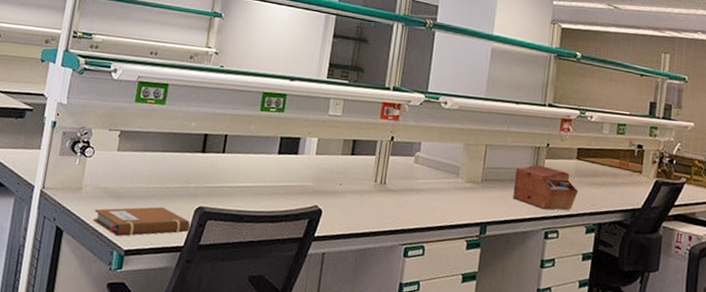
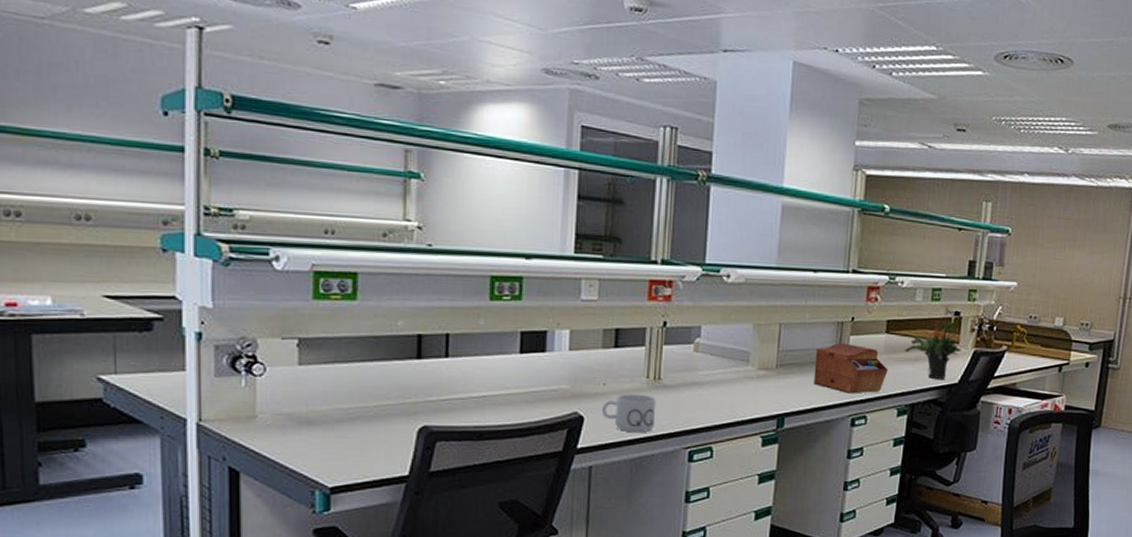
notebook: present [93,206,191,237] -> none [279,430,414,472]
mug: none [336,193,381,228] -> present [601,394,656,432]
potted plant: none [593,152,644,204] -> present [905,321,961,379]

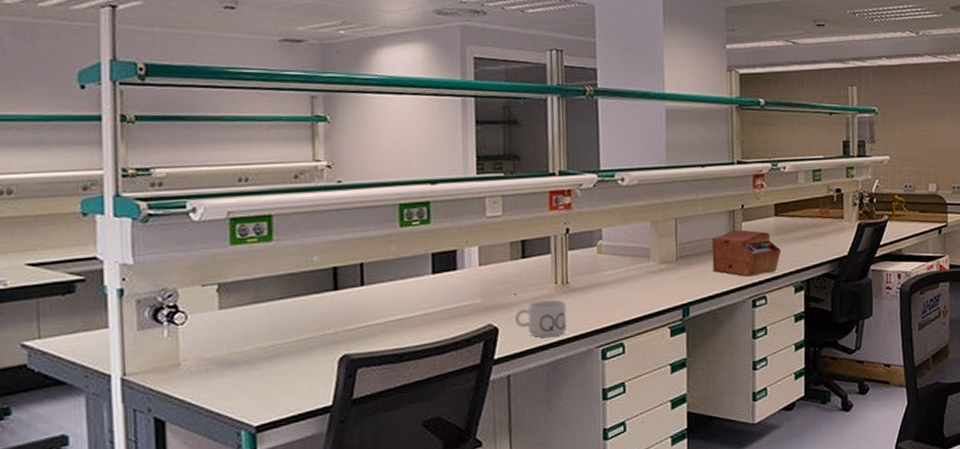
potted plant: present [905,321,961,379] -> none [794,197,846,254]

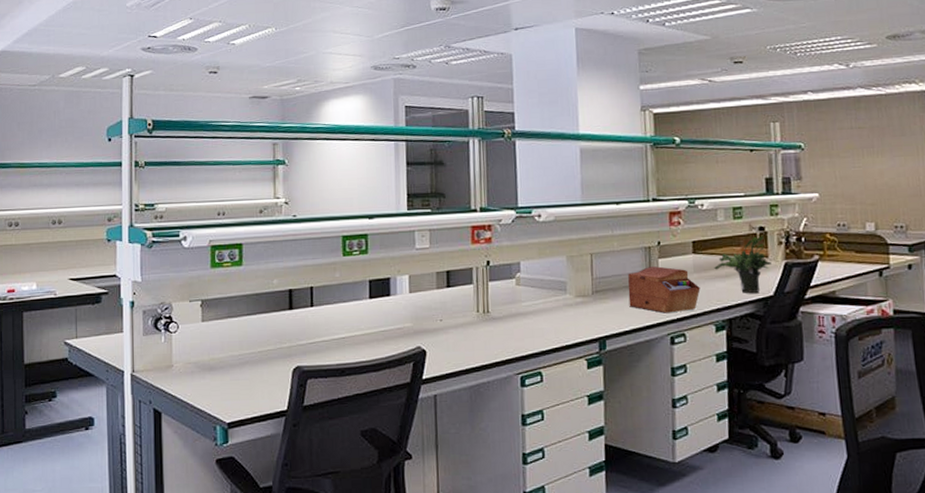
mug: present [514,299,568,338] -> none [440,327,489,362]
potted plant: none [794,197,846,254] -> present [714,236,771,293]

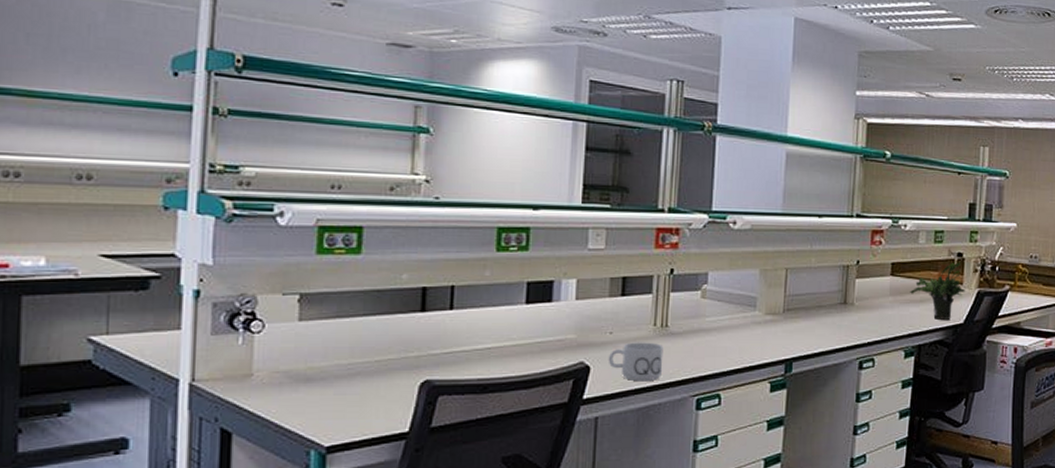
mug: none [440,327,489,362] -> present [608,342,664,381]
sewing box: present [628,266,700,313] -> none [821,287,894,337]

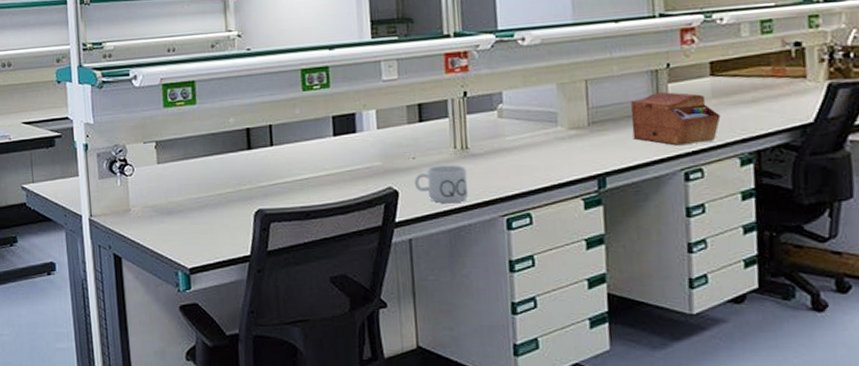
sewing box: none [821,287,894,337] -> present [631,92,721,146]
potted plant: present [910,262,965,320] -> none [737,52,811,121]

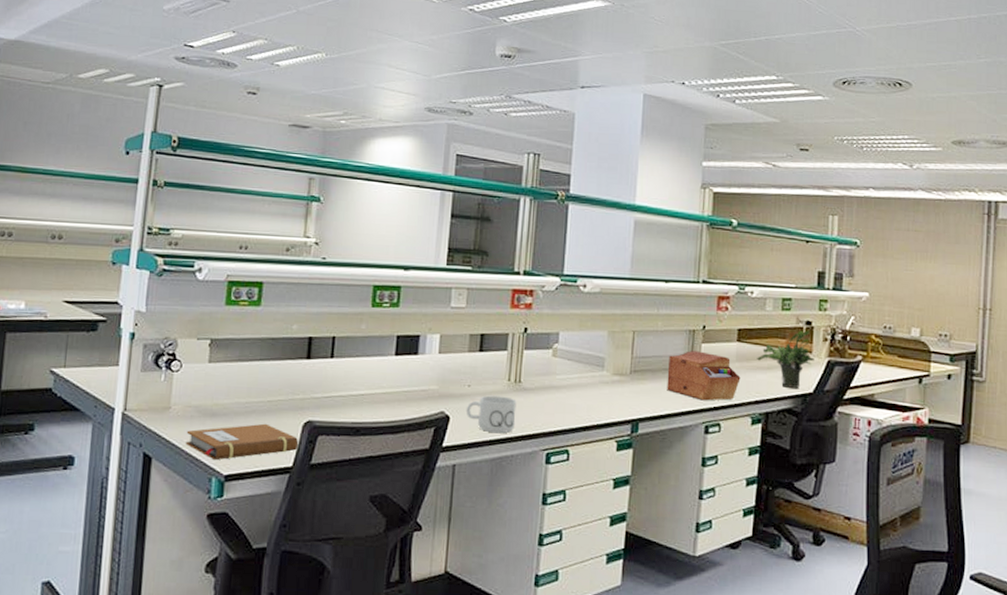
notebook: none [148,216,254,255] -> present [185,423,299,461]
potted plant: none [737,52,811,121] -> present [757,330,814,388]

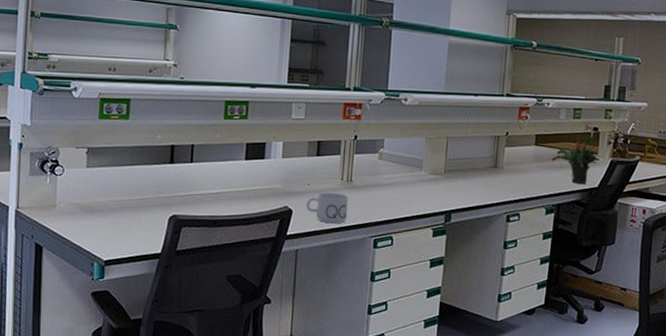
notebook: present [185,423,299,461] -> none [70,217,166,249]
sewing box: present [667,351,741,401] -> none [475,153,537,195]

